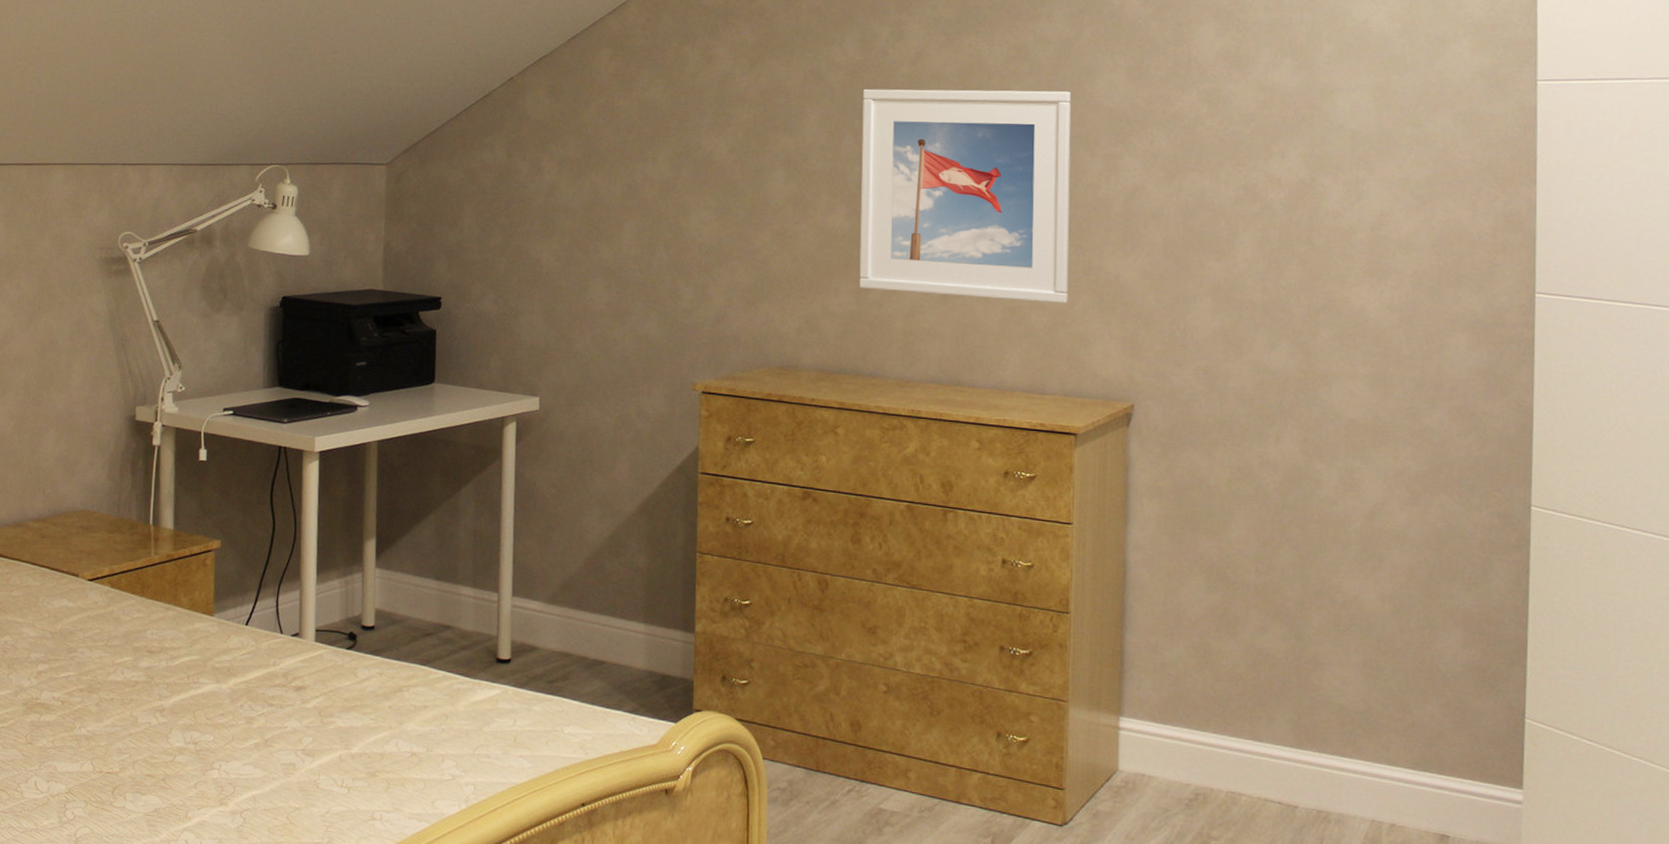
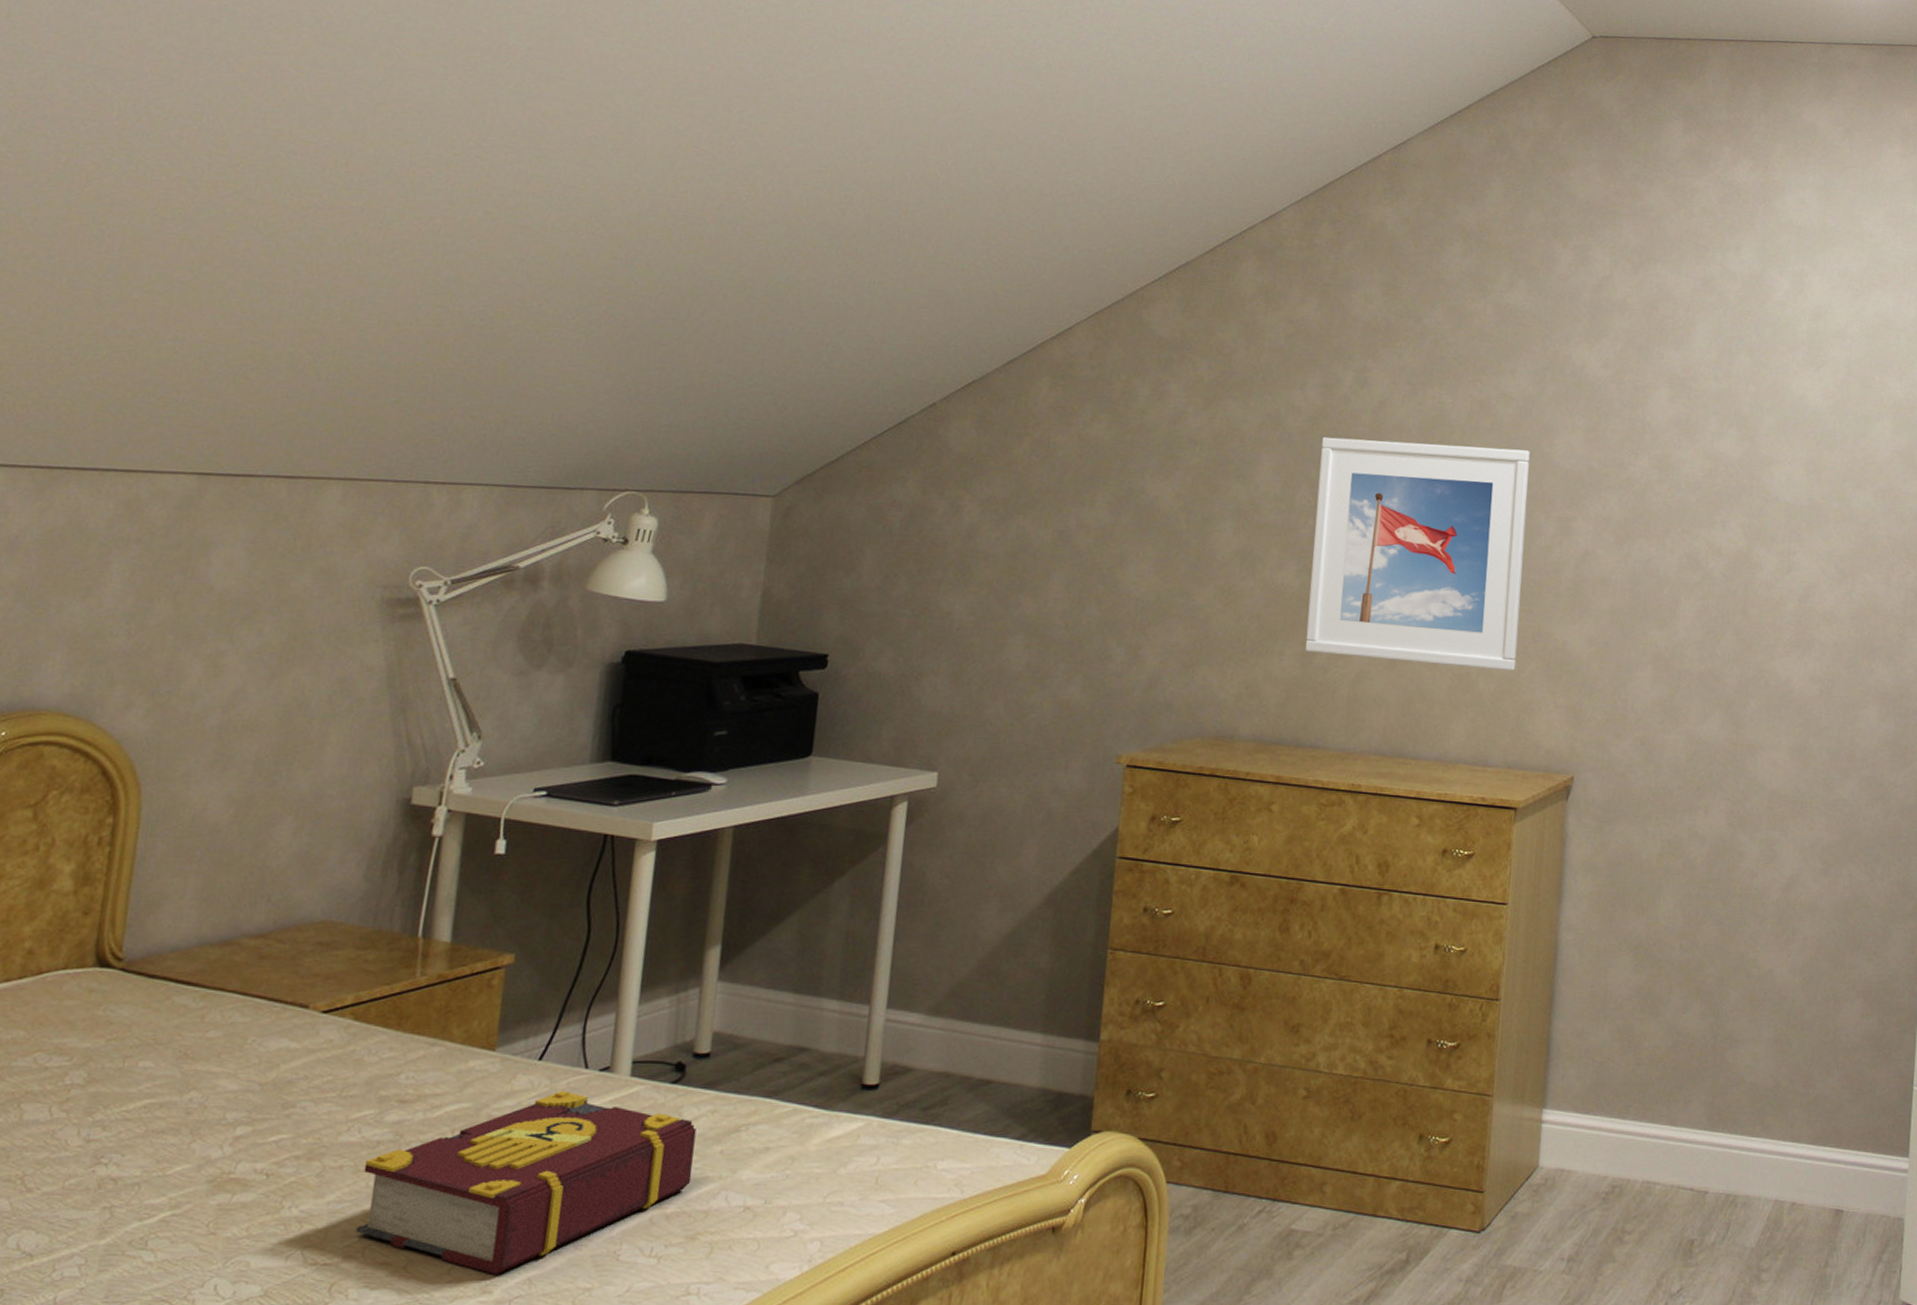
book: none [127,650,369,791] -> present [356,1091,696,1274]

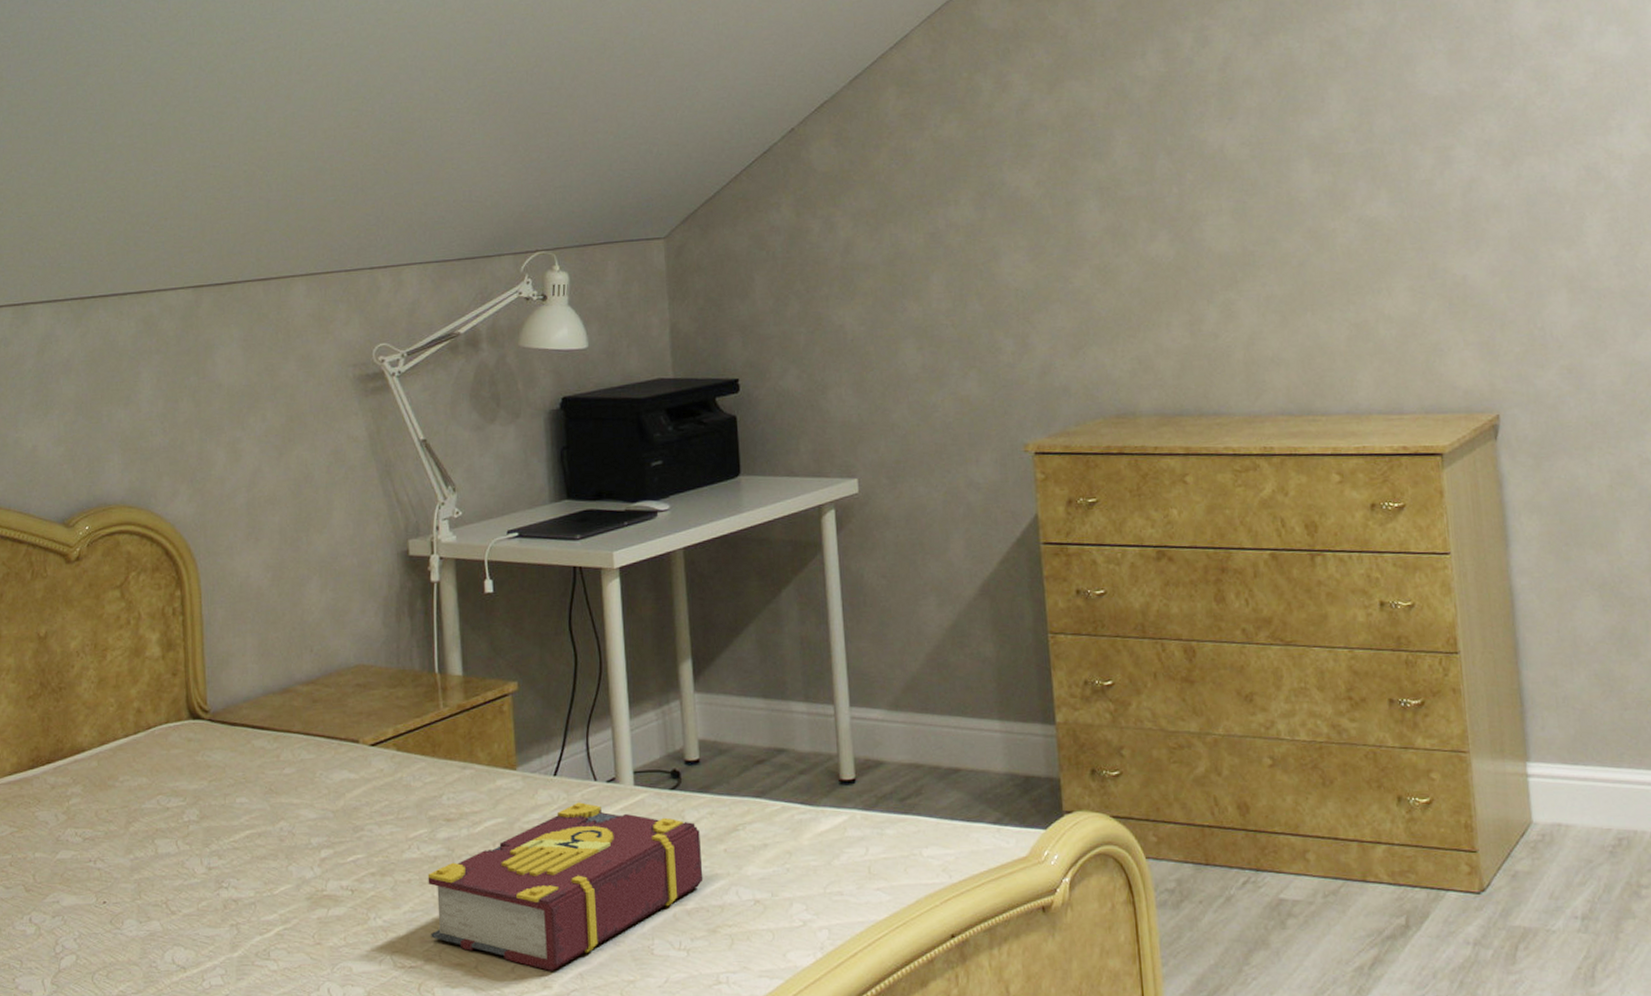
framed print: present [1305,437,1530,672] -> none [1171,83,1416,320]

